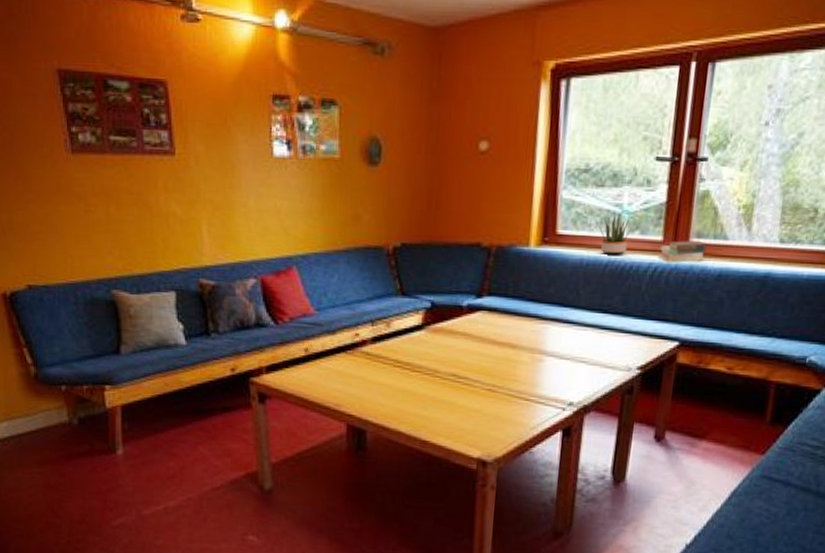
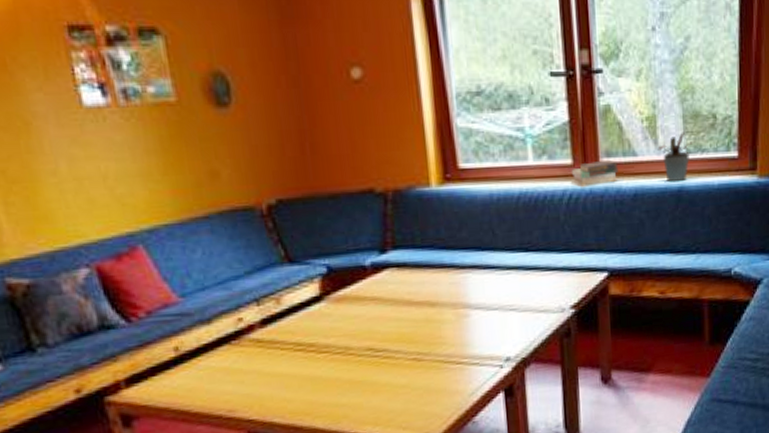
potted plant: present [594,212,640,255] -> none [497,137,545,186]
potted plant: none [750,222,791,269] -> present [657,131,695,183]

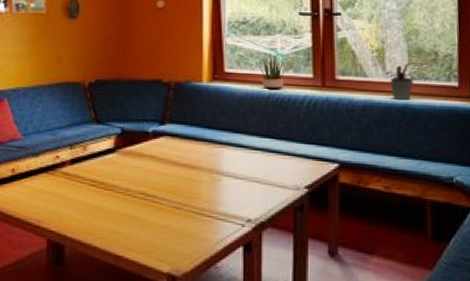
potted plant: none [497,137,545,186] -> present [255,55,292,89]
books: present [570,159,618,188] -> none [310,77,351,96]

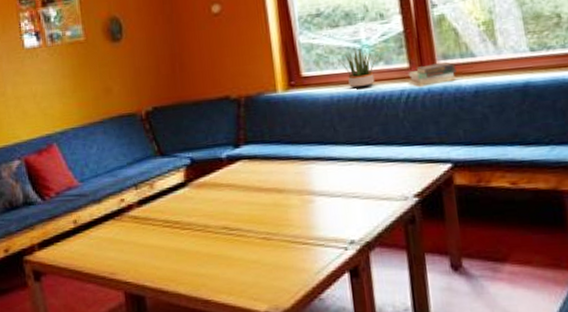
books: none [310,77,351,96] -> present [407,61,456,88]
potted plant: present [385,63,419,101] -> none [497,32,539,79]

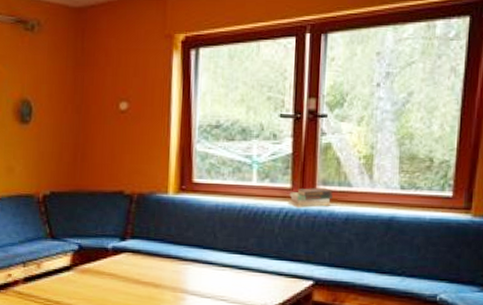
potted plant: present [336,47,381,89] -> none [227,163,269,201]

